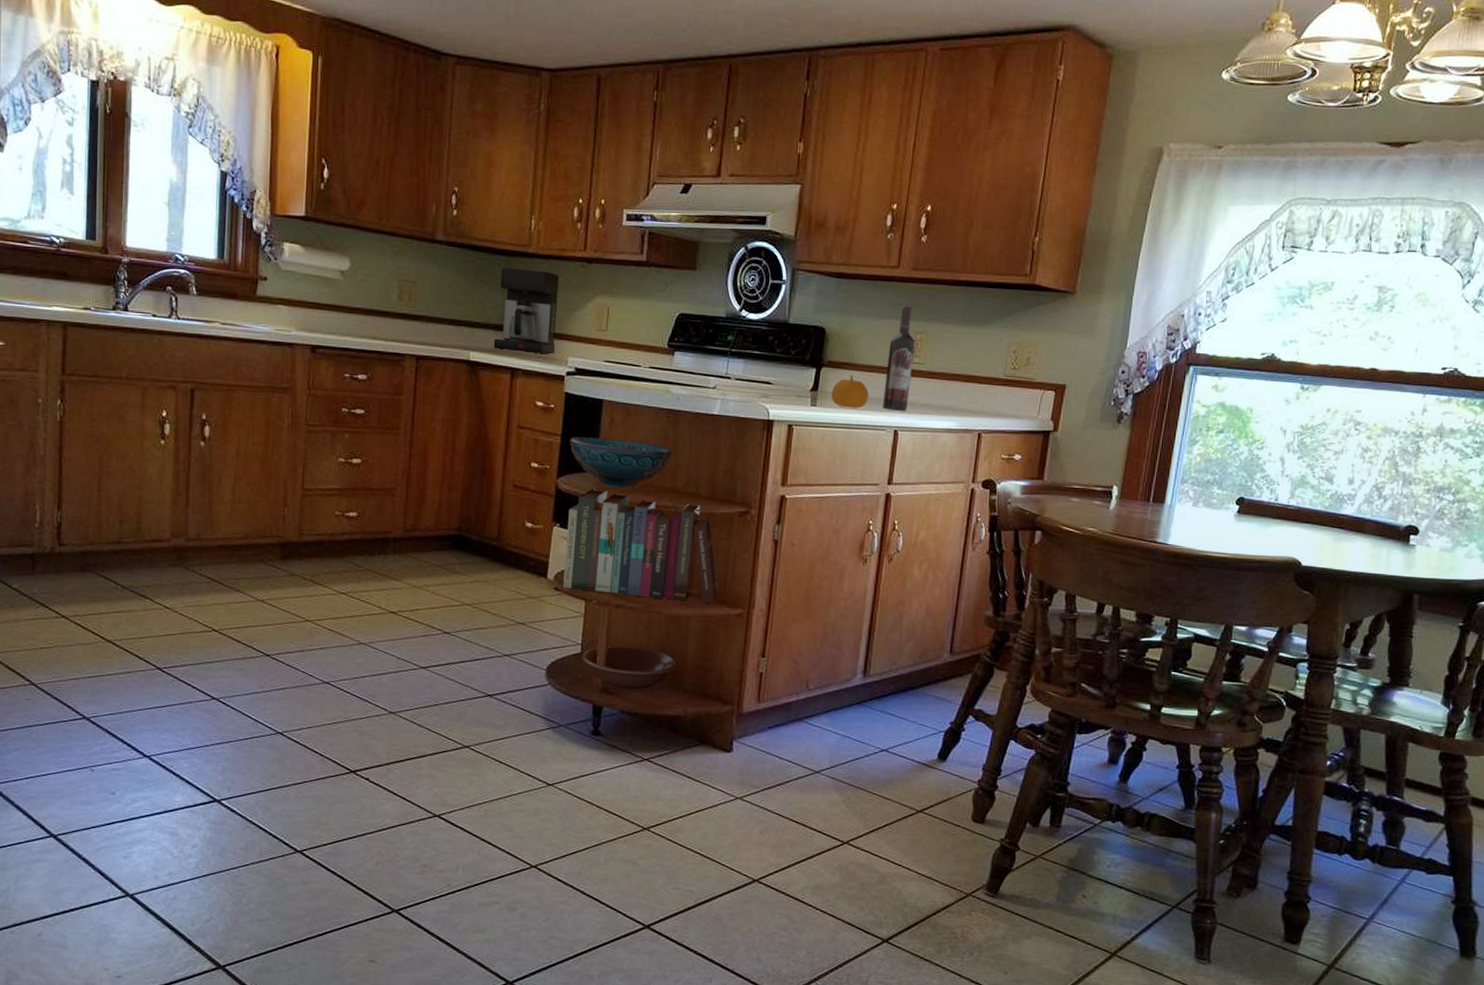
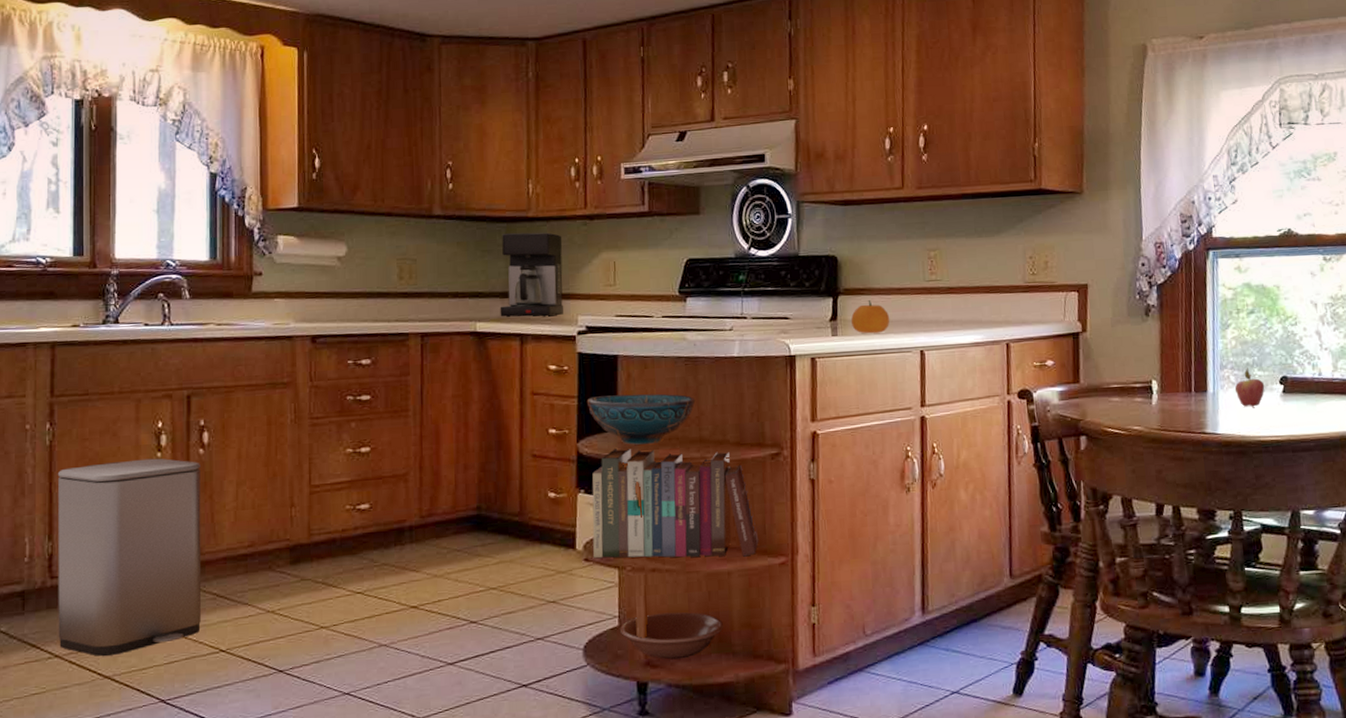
pedal bin: none [65,444,201,622] -> present [57,458,202,656]
wine bottle: present [882,306,916,412] -> none [904,224,931,332]
fruit: none [1191,485,1221,523] -> present [1234,368,1265,407]

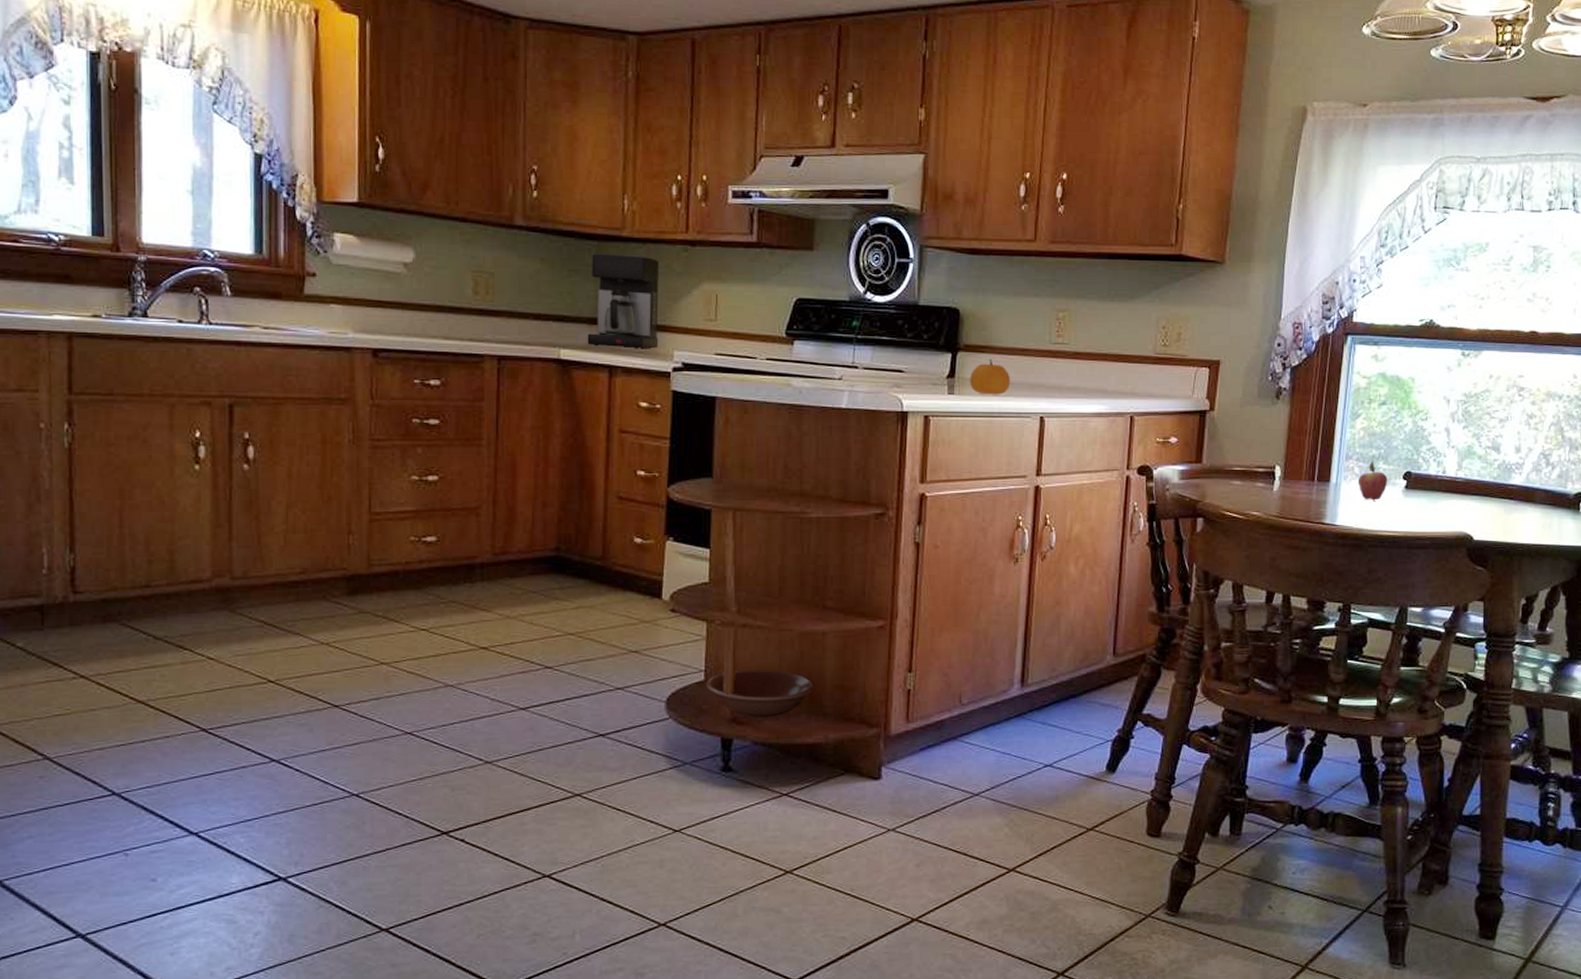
pedal bin: present [57,458,202,656] -> none [78,471,247,679]
decorative bowl: present [586,393,696,445] -> none [679,439,798,495]
books: present [592,448,759,559] -> none [681,496,857,618]

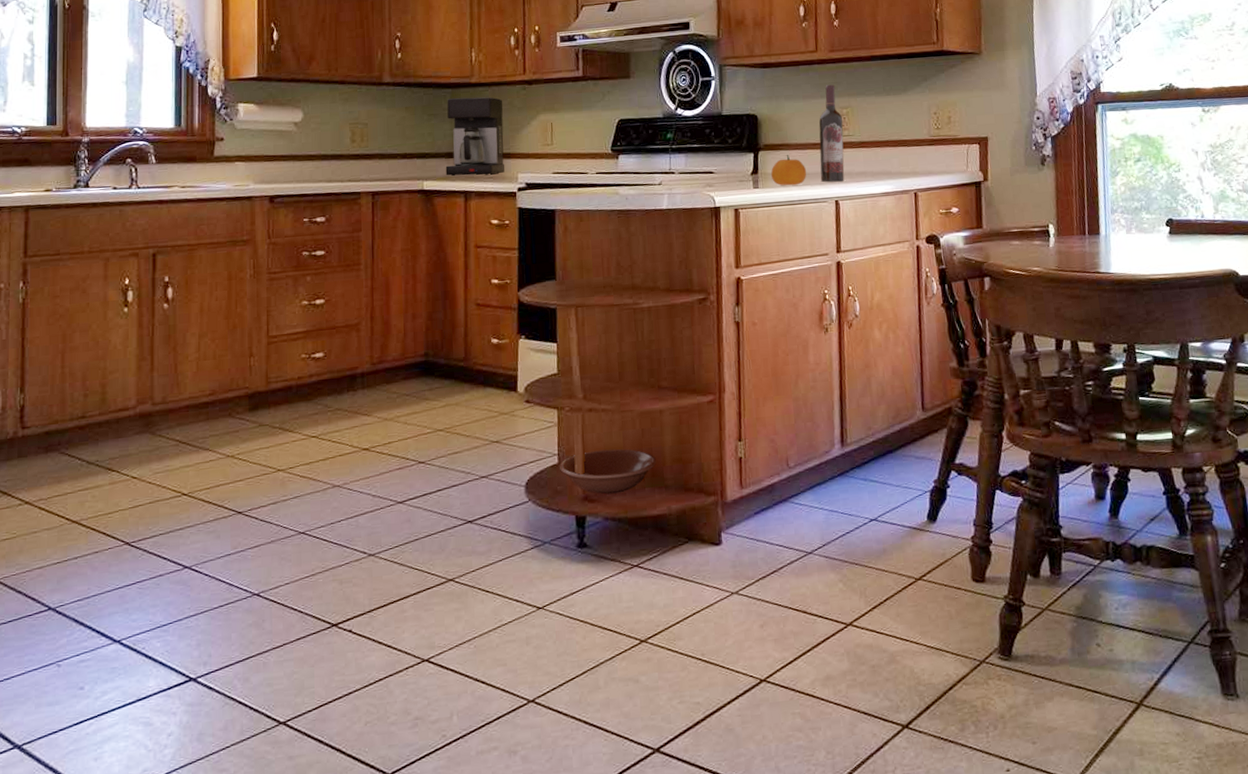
wine bottle: none [1025,282,1058,397] -> present [819,84,845,183]
fruit: present [1357,460,1388,501] -> none [1125,211,1153,248]

